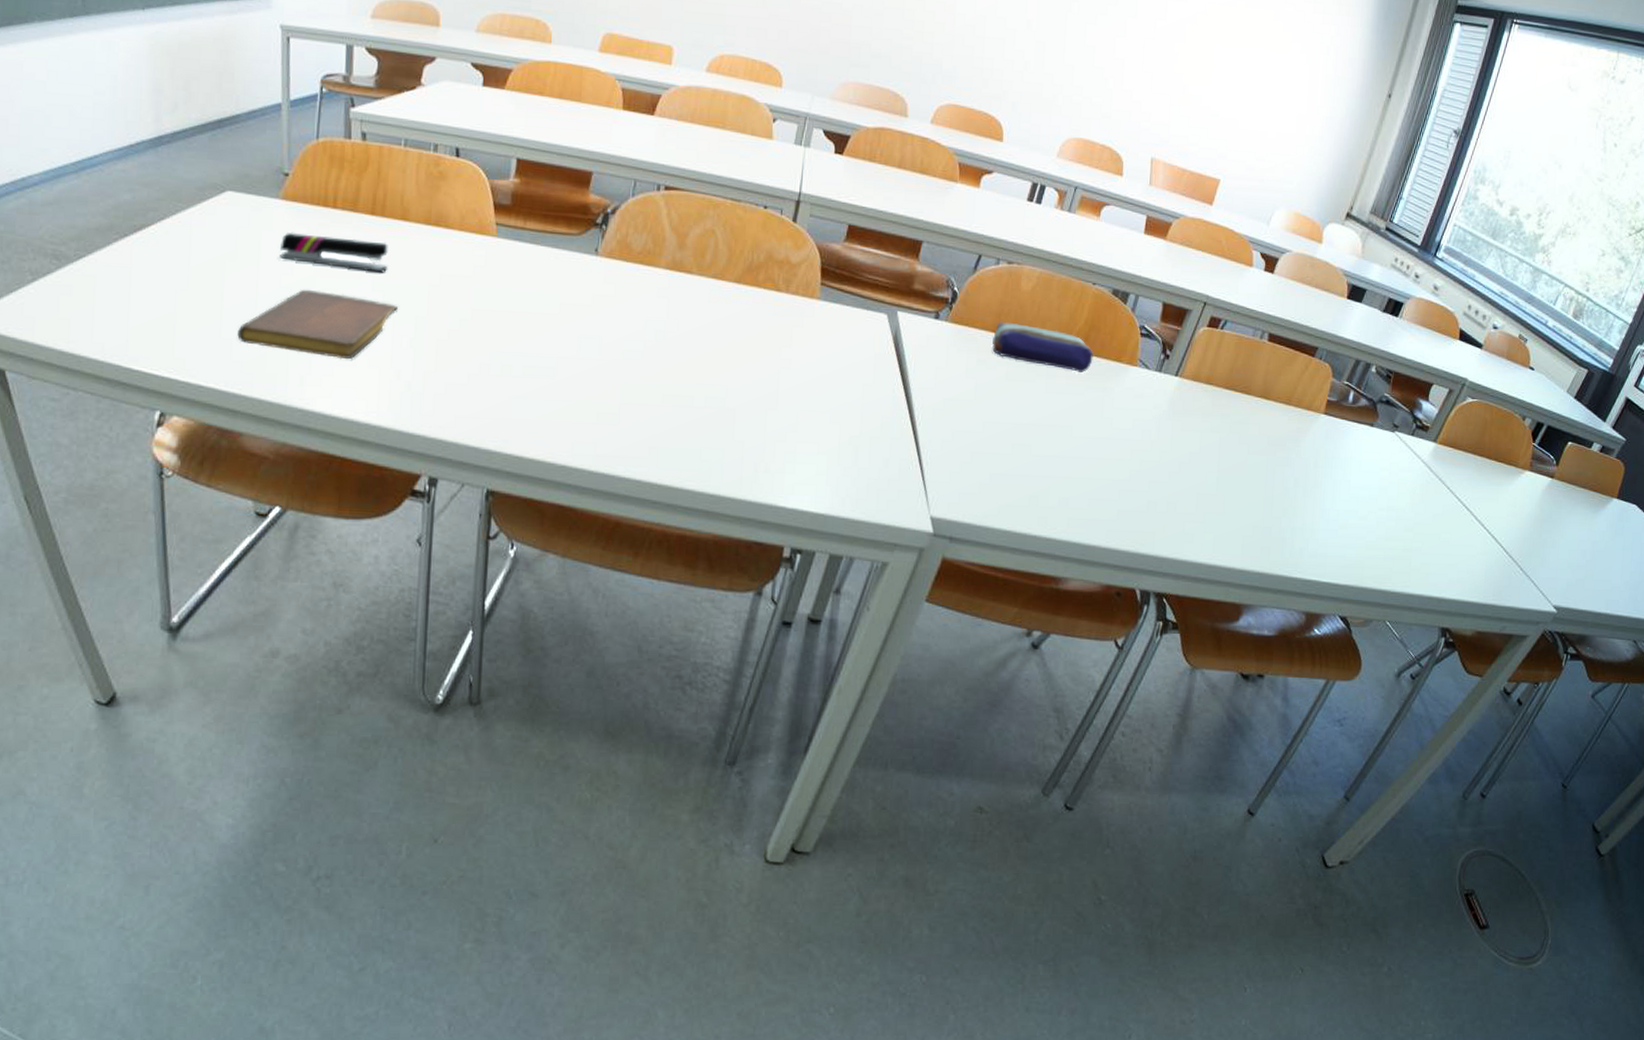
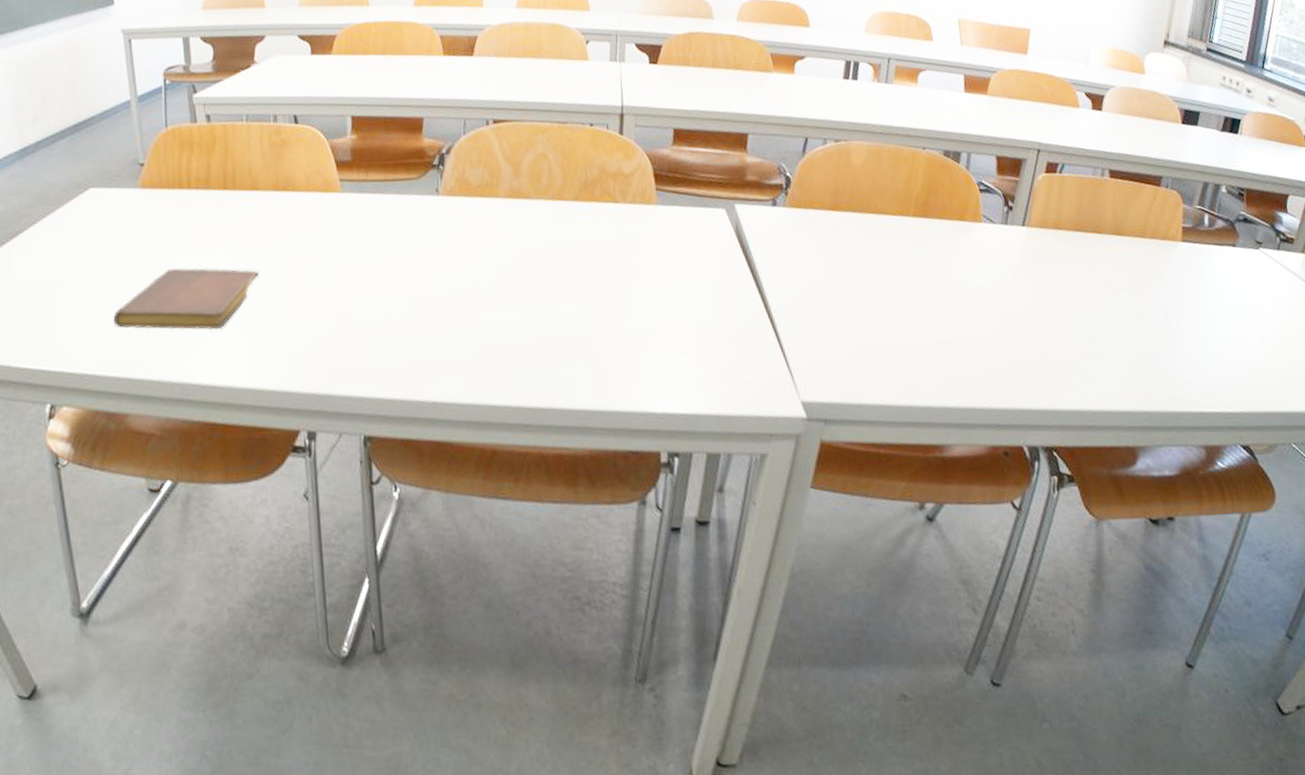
stapler: present [280,232,388,273] -> none [144,214,245,244]
pencil case: present [992,321,1093,372] -> none [833,198,937,237]

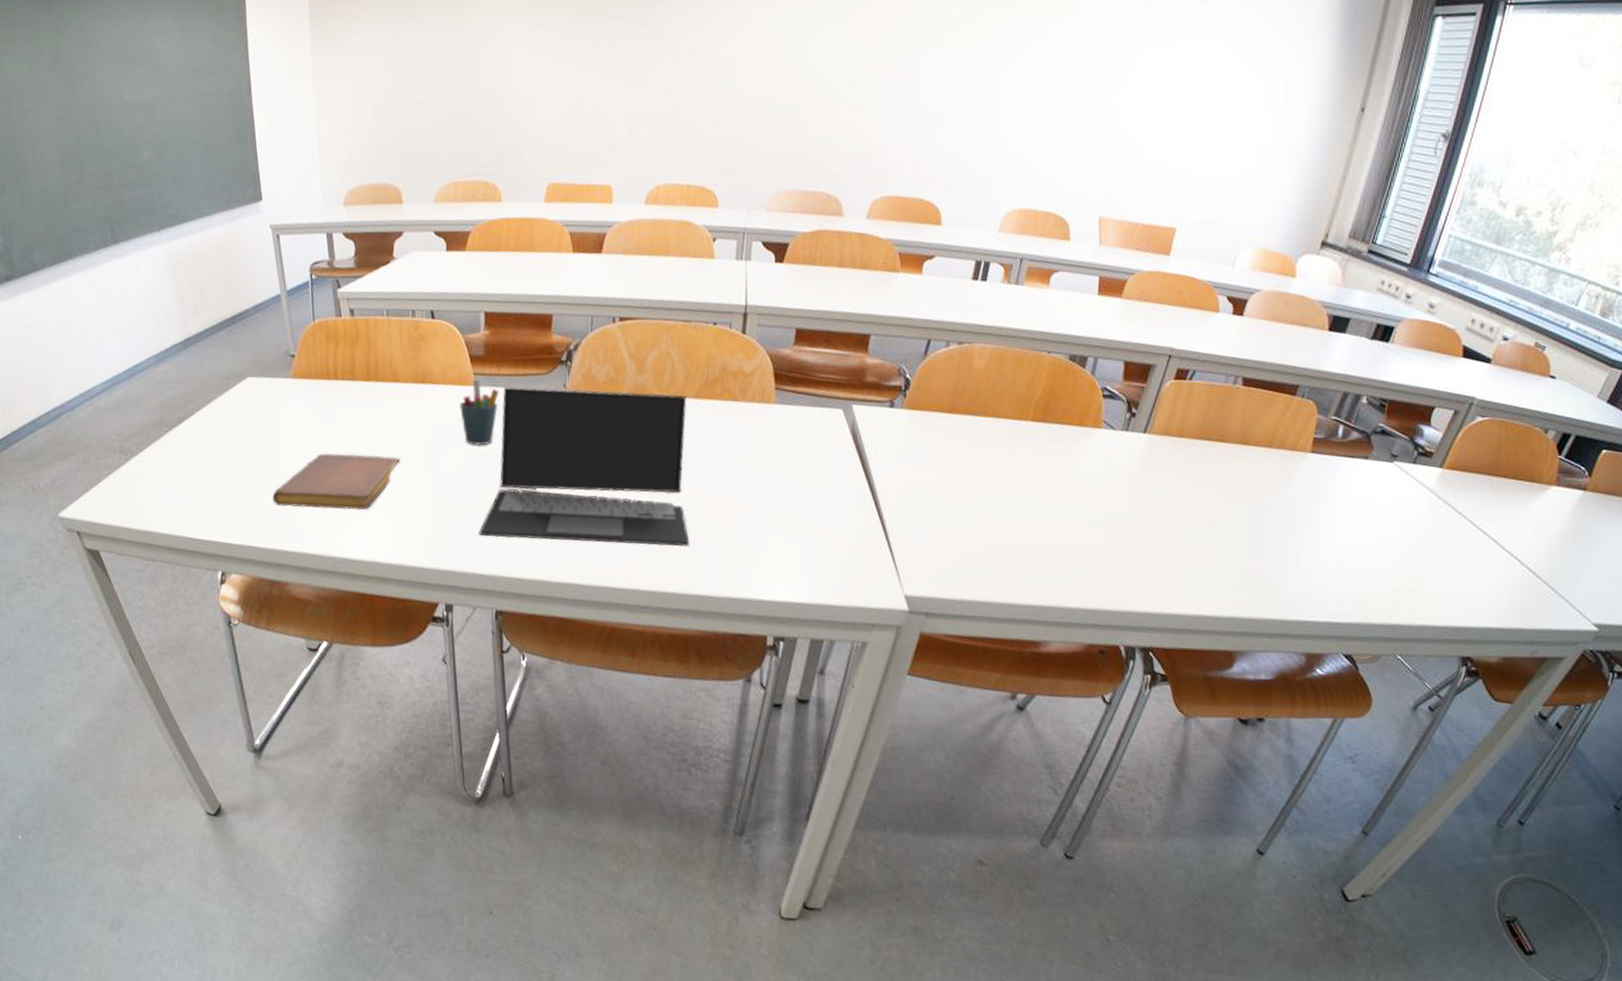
pen holder: none [324,185,368,256] -> present [459,379,500,446]
laptop: none [345,192,575,358] -> present [479,387,690,547]

